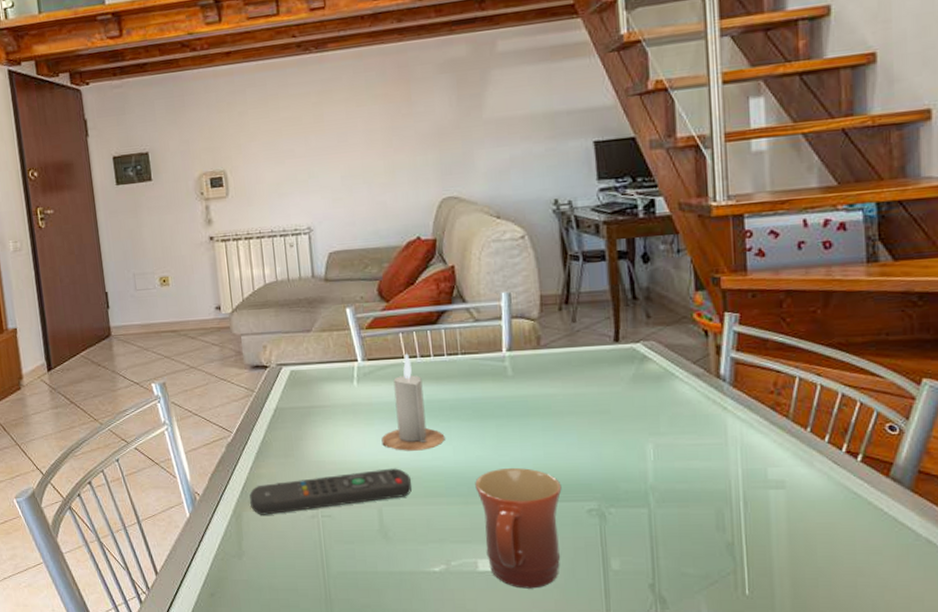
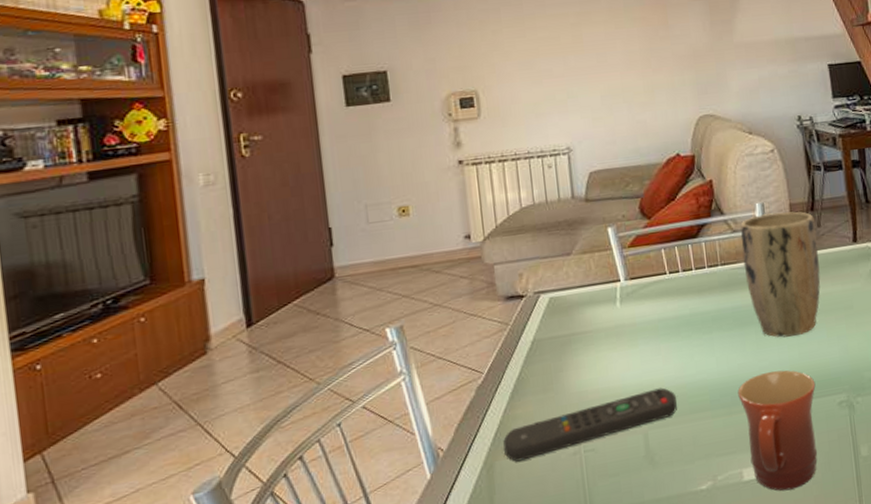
candle: present [381,353,445,451] -> none [646,269,708,369]
plant pot: none [483,303,573,435] -> present [740,211,821,338]

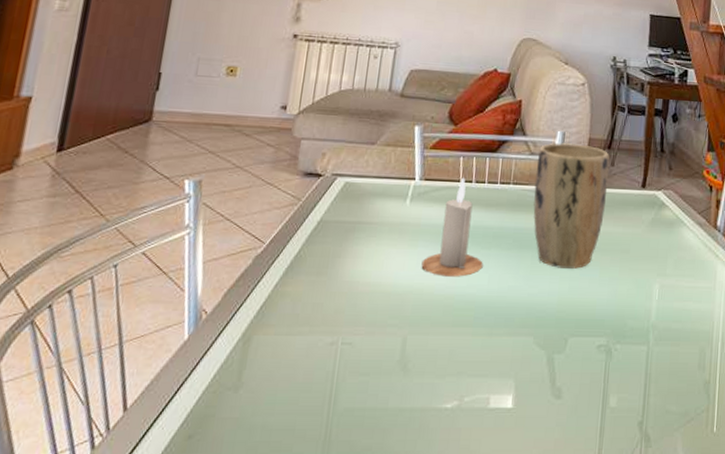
remote control: present [503,387,677,462] -> none [264,294,442,340]
candle: none [646,269,708,369] -> present [421,177,483,277]
mug: present [738,370,818,491] -> none [500,300,579,427]

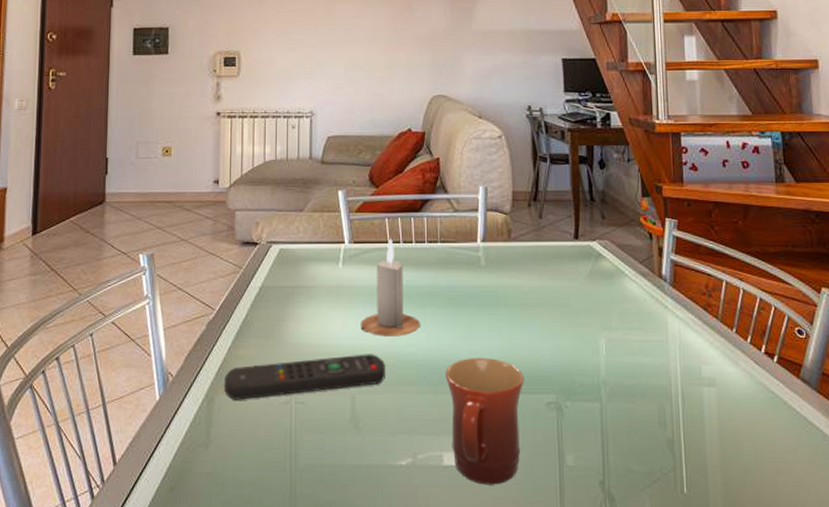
remote control: none [264,294,442,340] -> present [224,354,385,400]
mug: none [500,300,579,427] -> present [445,358,524,485]
plant pot: present [533,143,609,269] -> none [462,198,538,325]

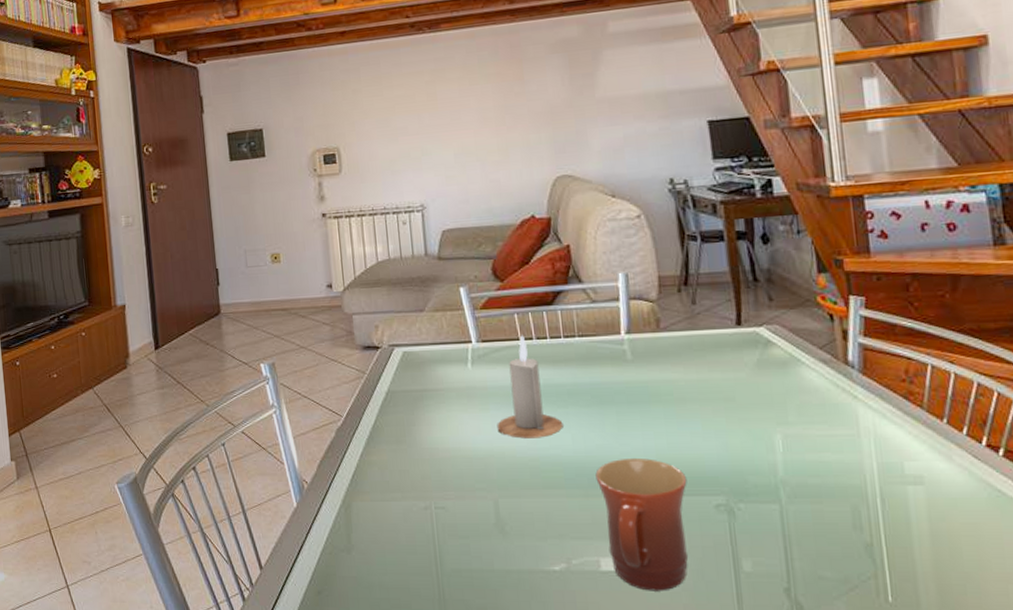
remote control: present [224,354,385,400] -> none [359,457,529,506]

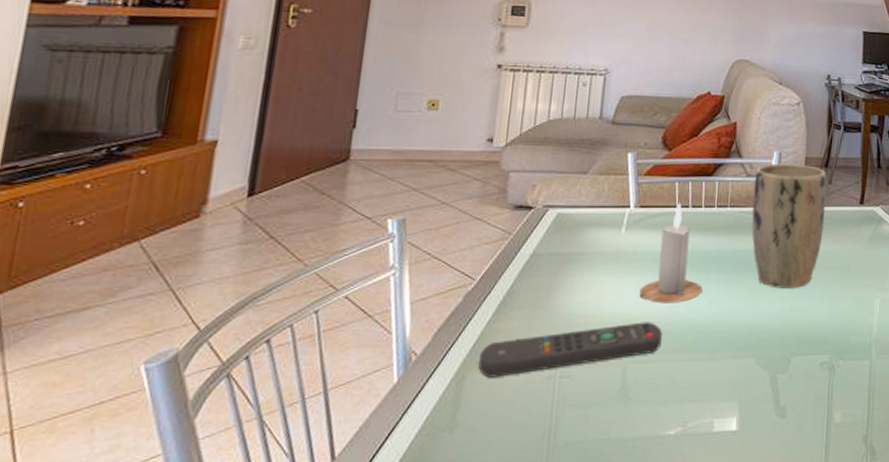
remote control: none [359,457,529,506] -> present [478,322,662,378]
mug: present [595,458,689,591] -> none [723,322,801,448]
plant pot: none [600,284,695,423] -> present [752,163,827,288]

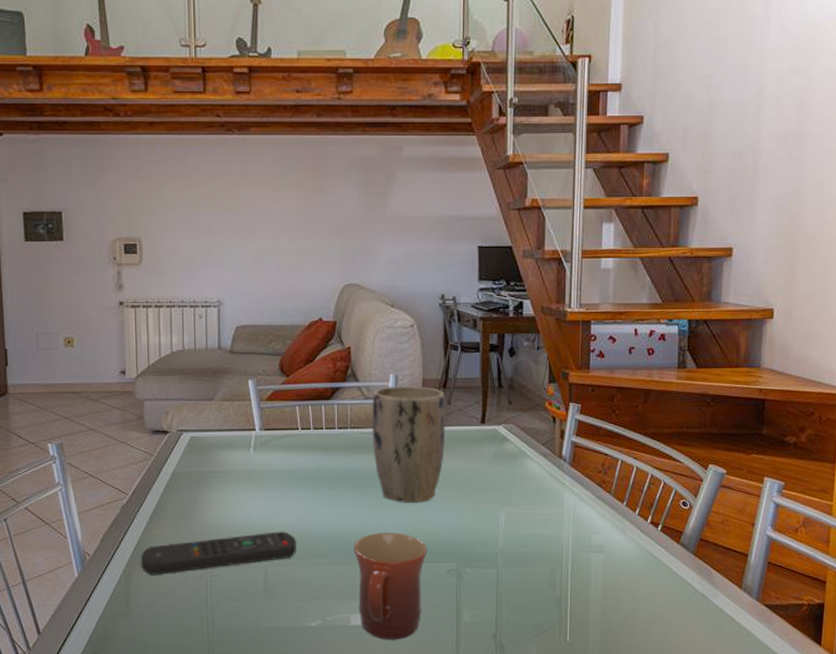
candle: present [639,203,703,304] -> none [272,425,330,516]
mug: none [723,322,801,448] -> present [353,533,428,640]

